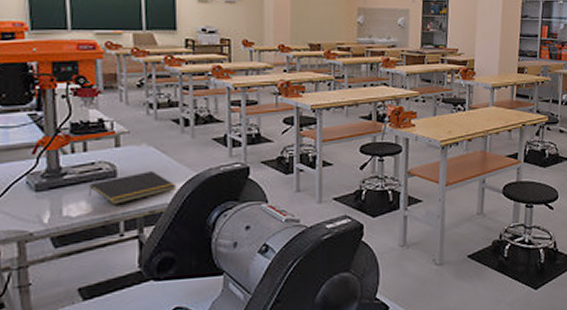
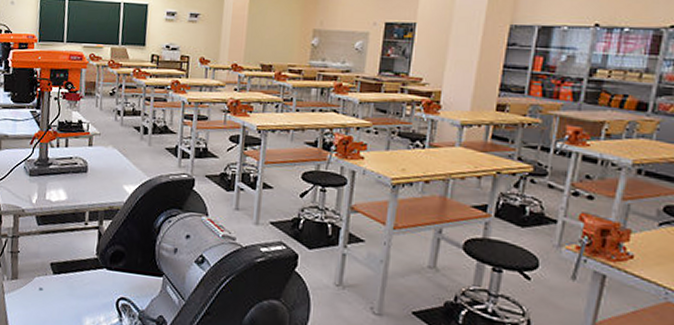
notepad: present [89,171,177,205] -> none [66,170,133,197]

